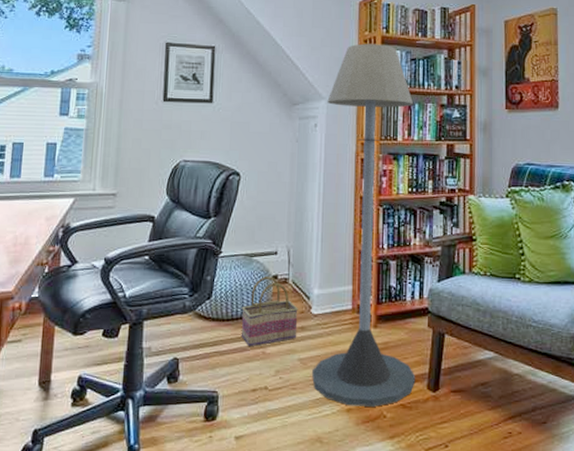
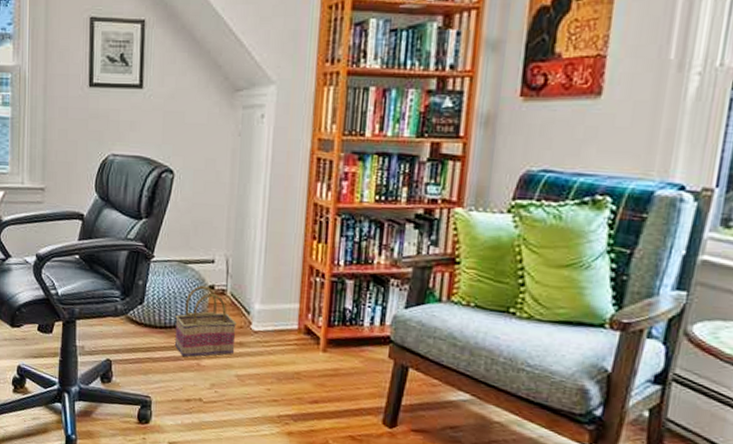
floor lamp: present [312,43,416,407] -> none [250,10,391,434]

